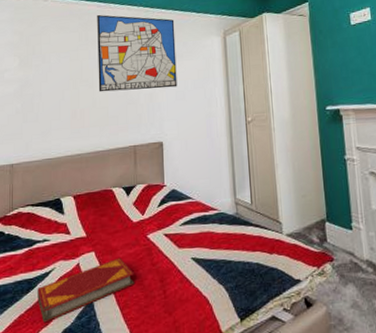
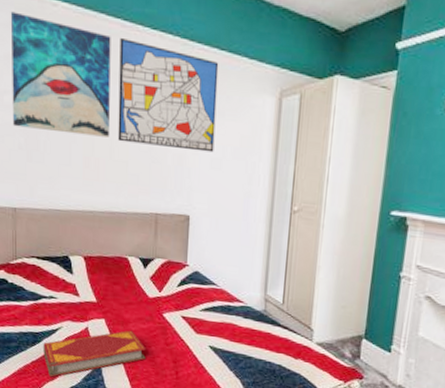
wall art: none [11,10,92,96] -> present [10,11,111,137]

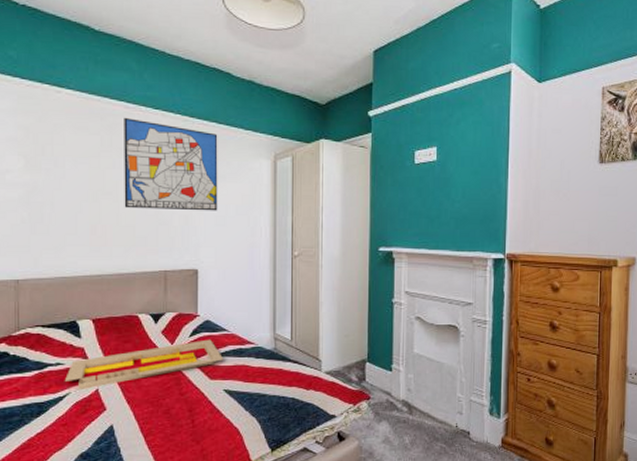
wall art: present [10,11,111,137] -> none [13,99,117,205]
hardback book: present [43,330,146,378] -> none [49,385,160,447]
serving tray: none [56,291,211,326] -> present [64,339,224,391]

